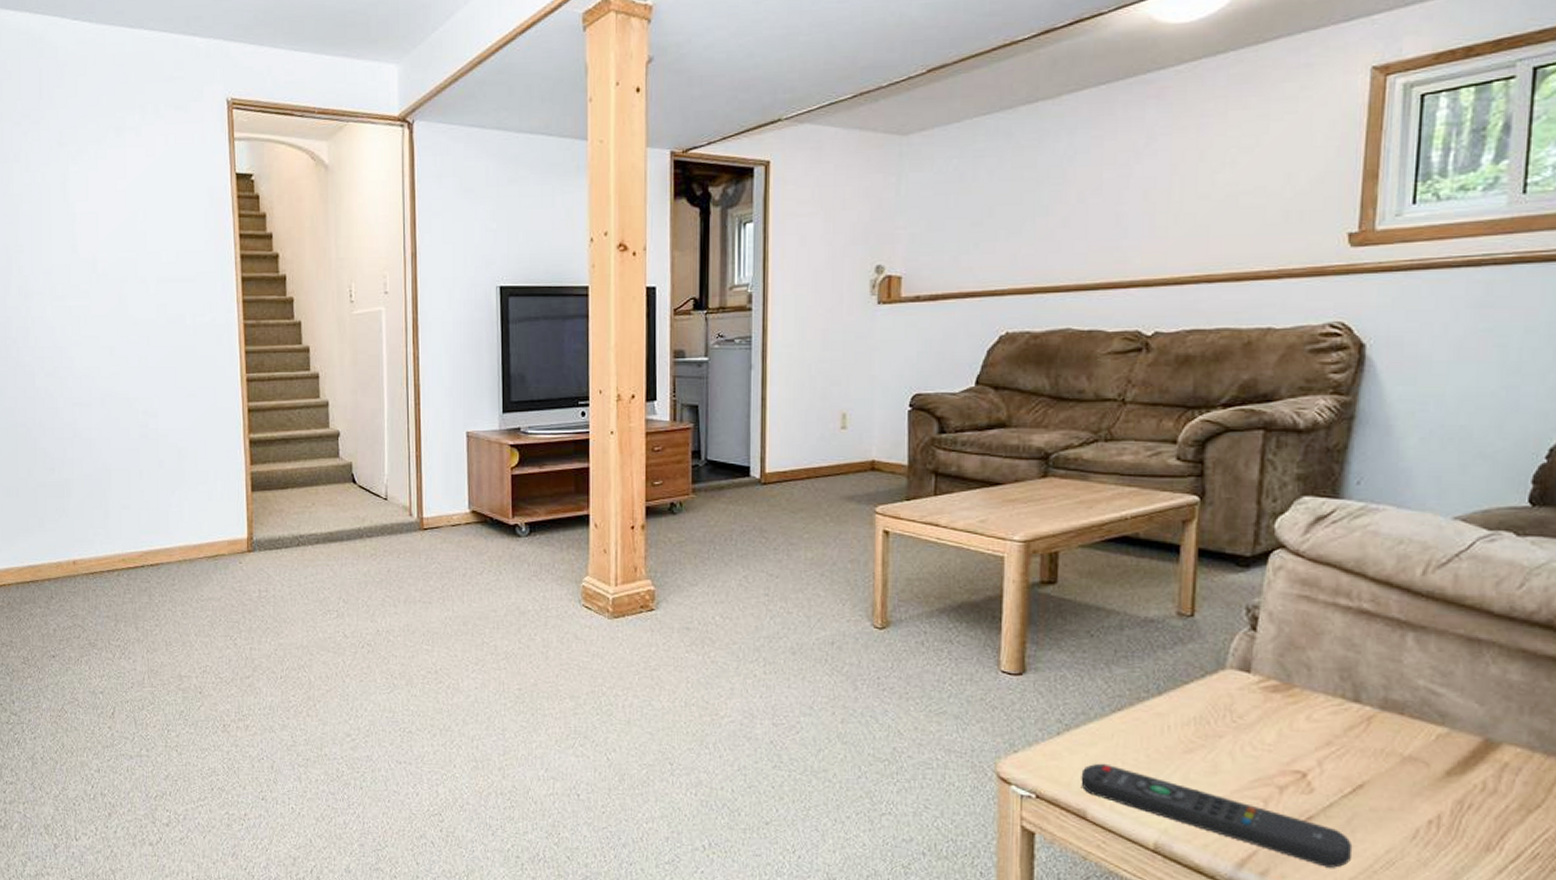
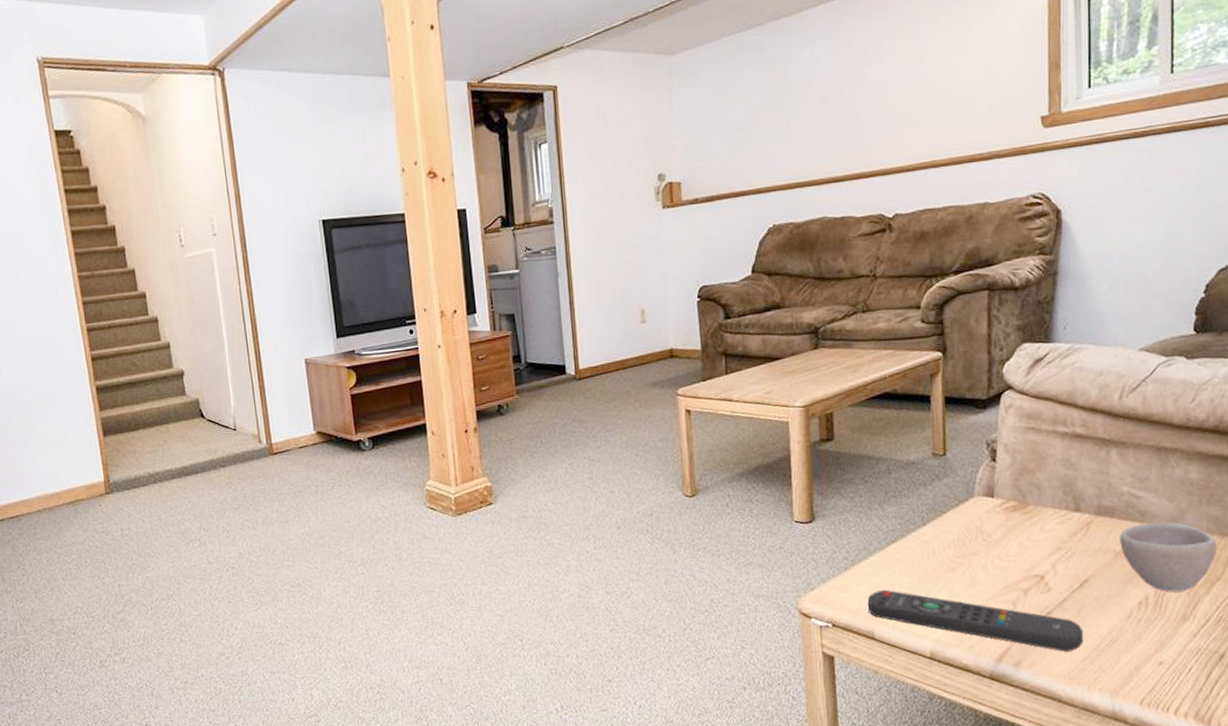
cup: none [1409,727,1539,816] -> present [1120,522,1217,592]

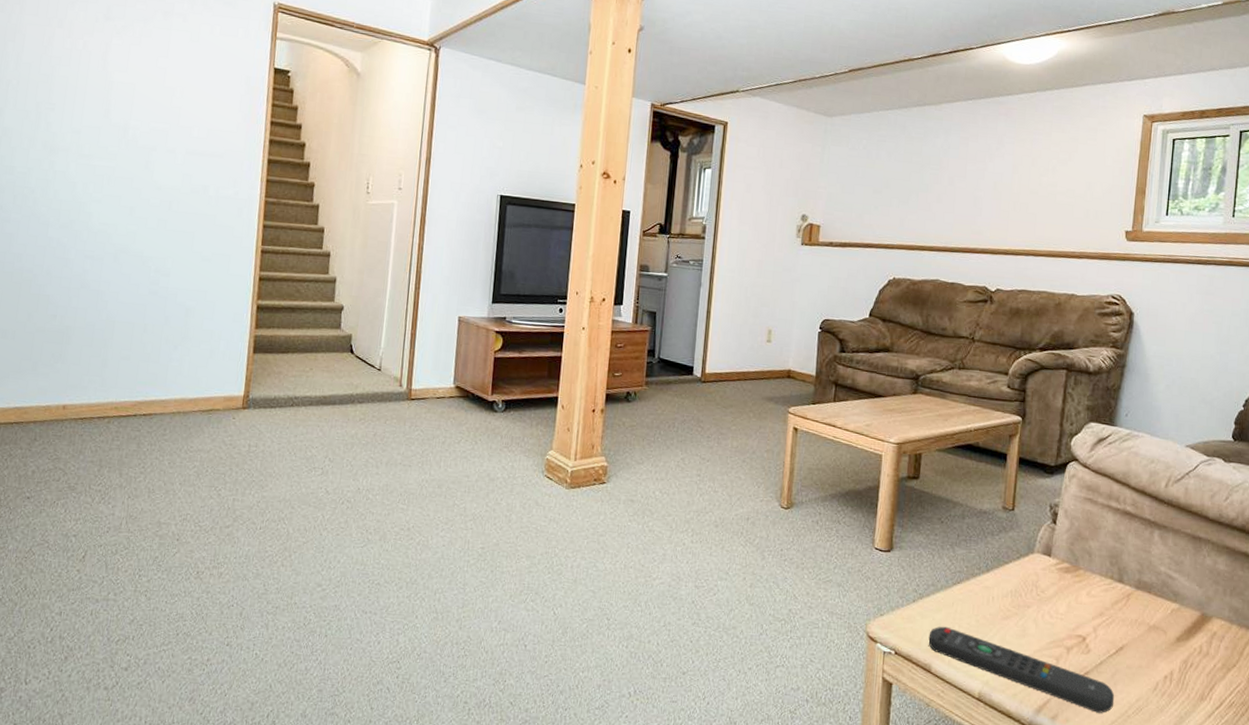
cup: present [1120,522,1217,592] -> none [1153,603,1235,673]

